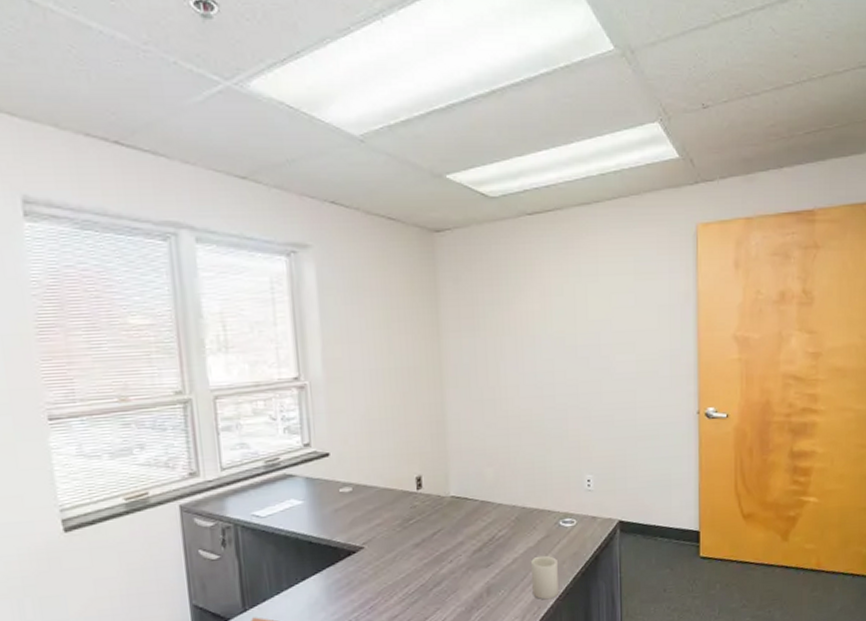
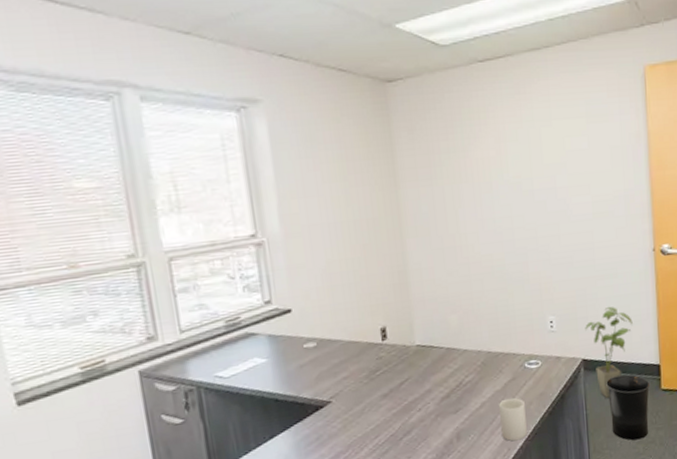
house plant: none [623,468,673,562] -> present [585,306,633,398]
waste bin: none [642,539,689,608] -> present [606,374,651,441]

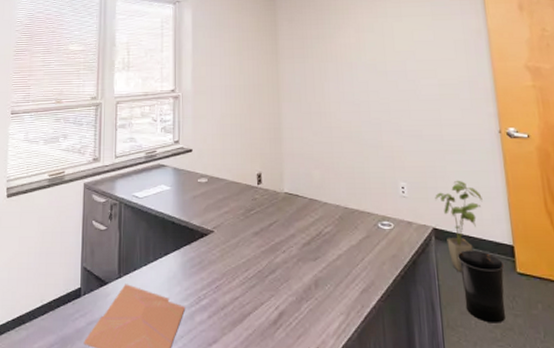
mug: present [499,398,527,441] -> none [354,255,380,299]

